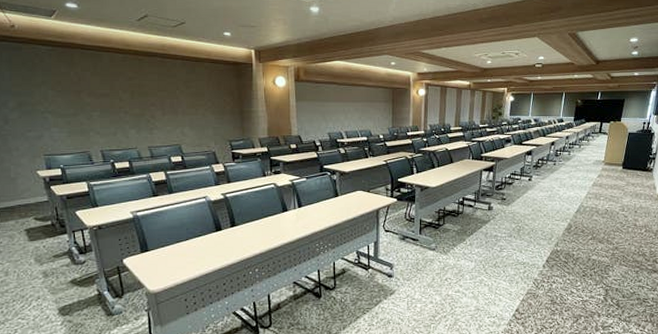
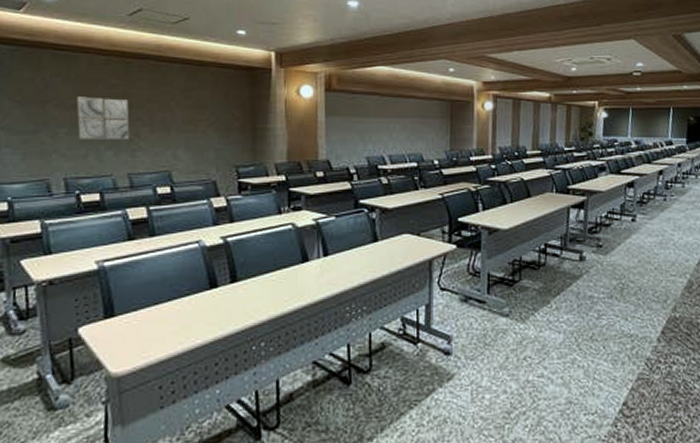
wall art: none [104,87,147,120] -> present [76,96,130,139]

